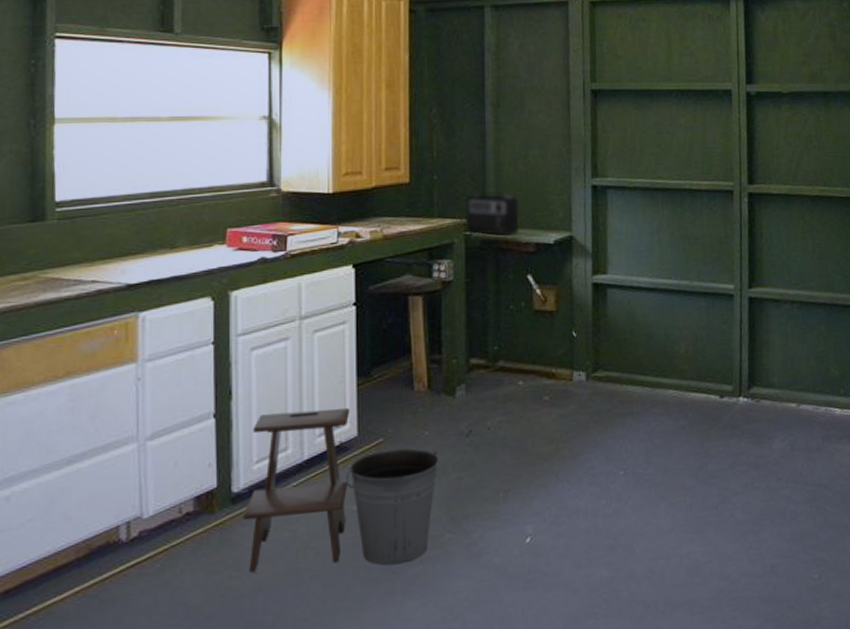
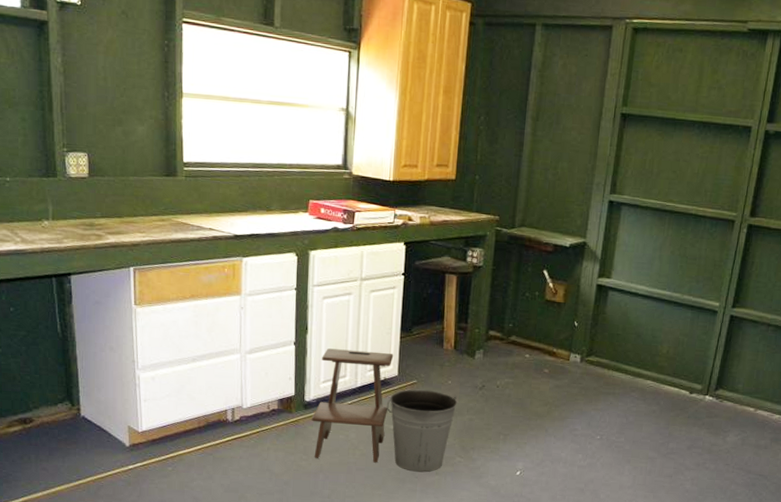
radio: present [466,192,519,237] -> none [498,195,544,235]

